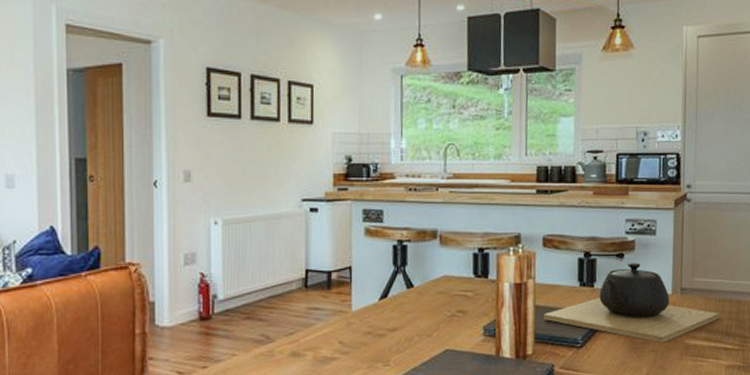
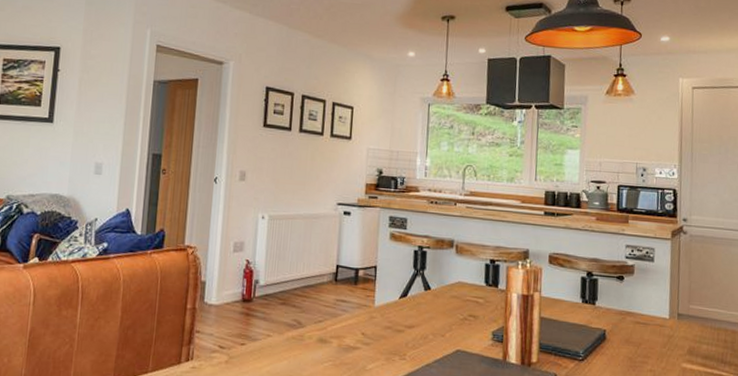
teapot: present [544,262,720,342] -> none [548,285,716,364]

